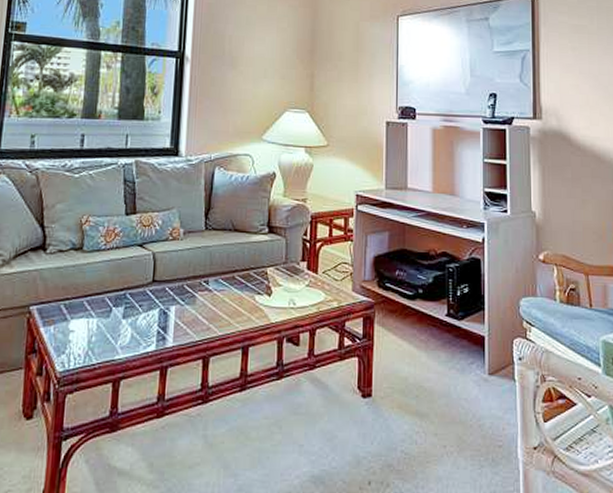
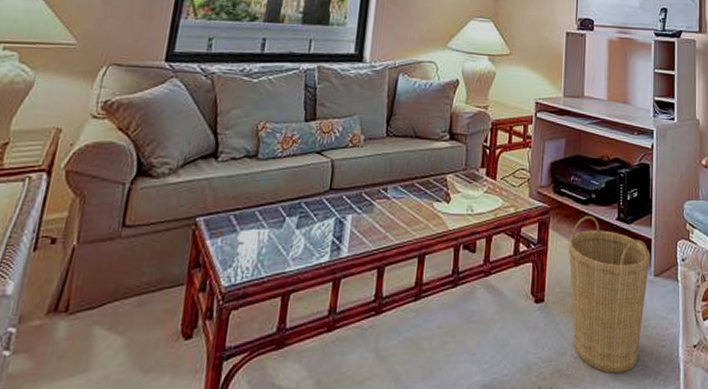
basket: none [395,311,485,471] -> present [568,216,651,373]

